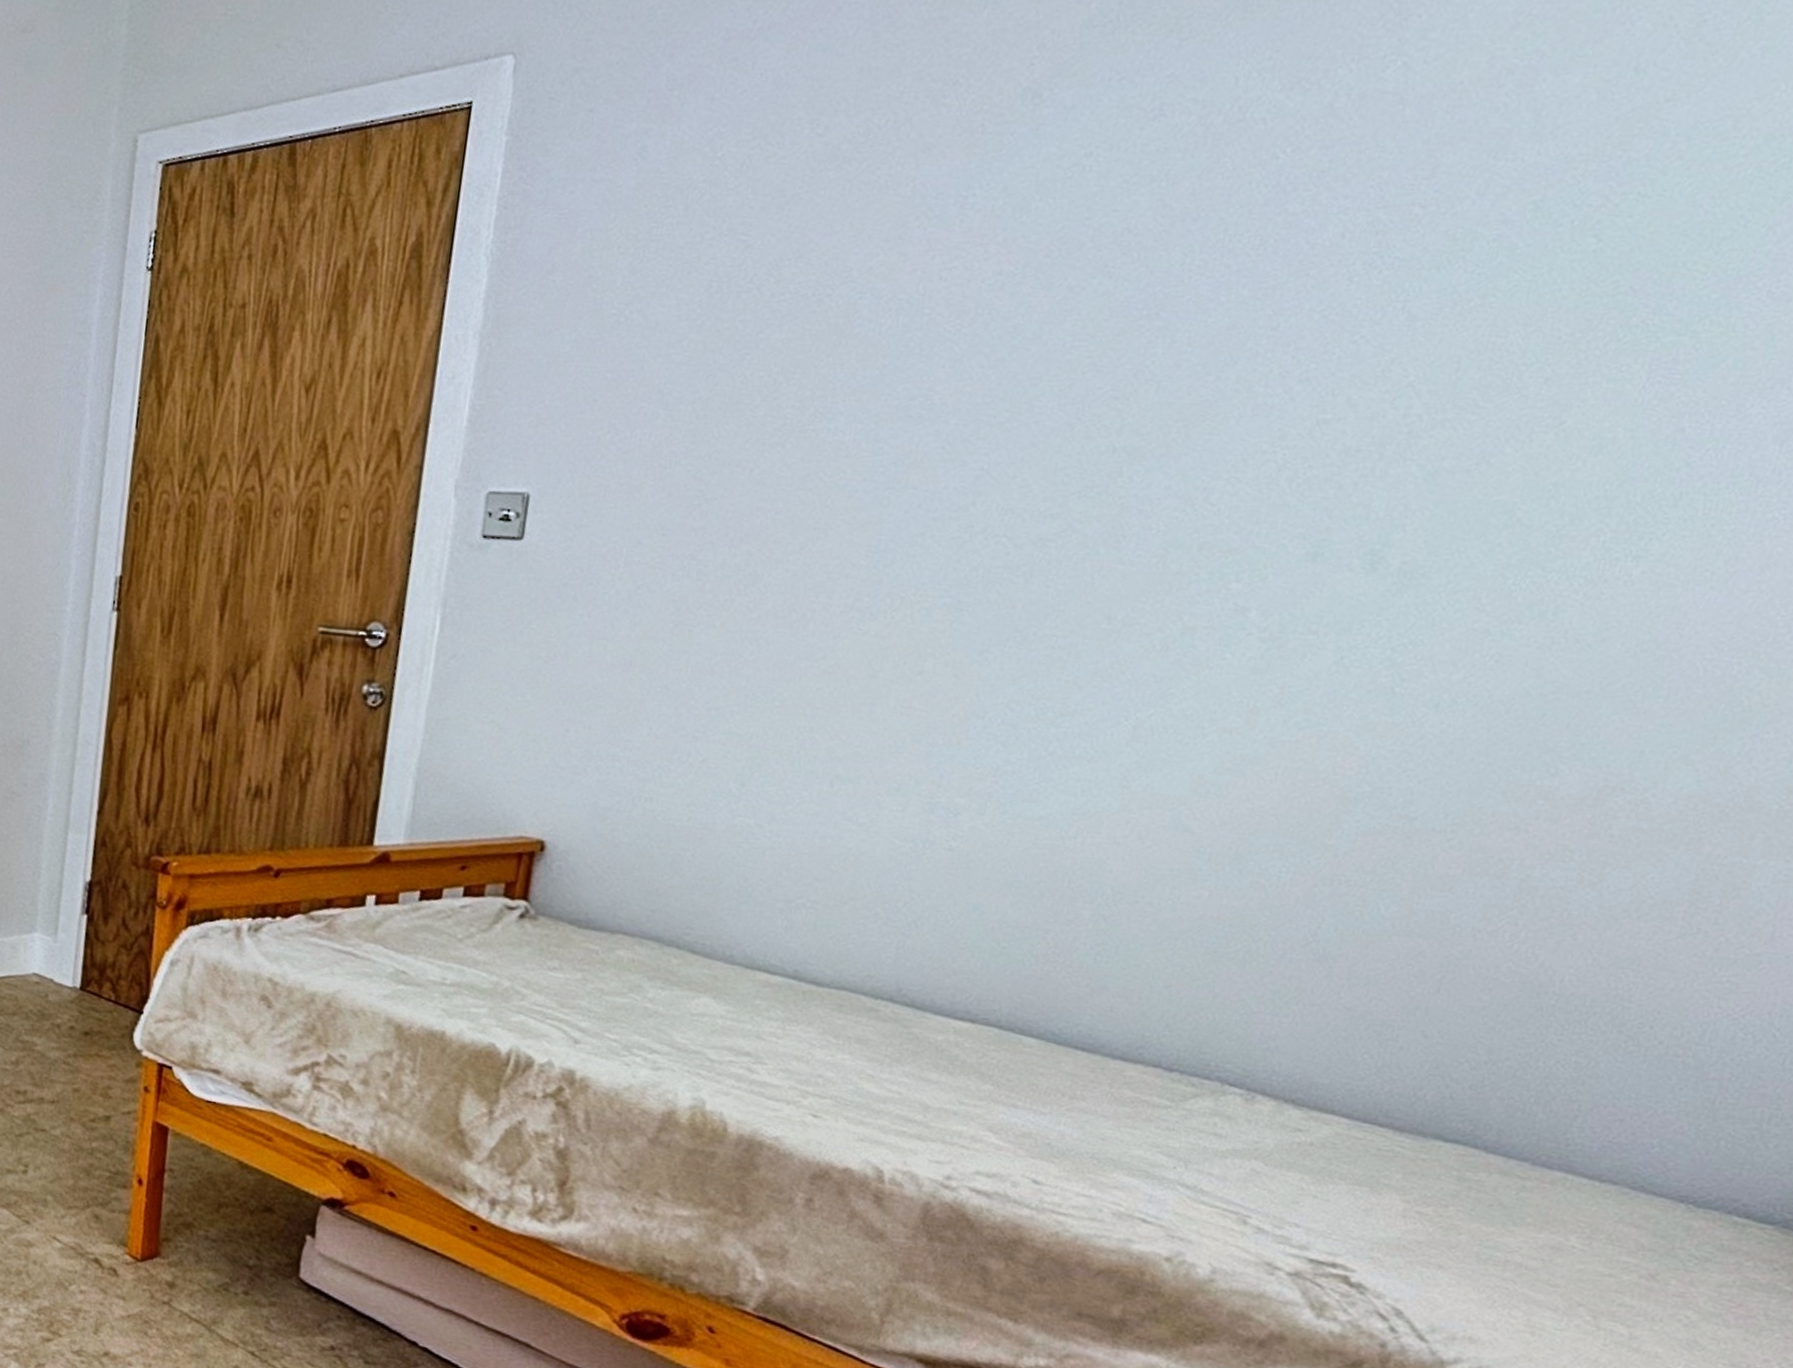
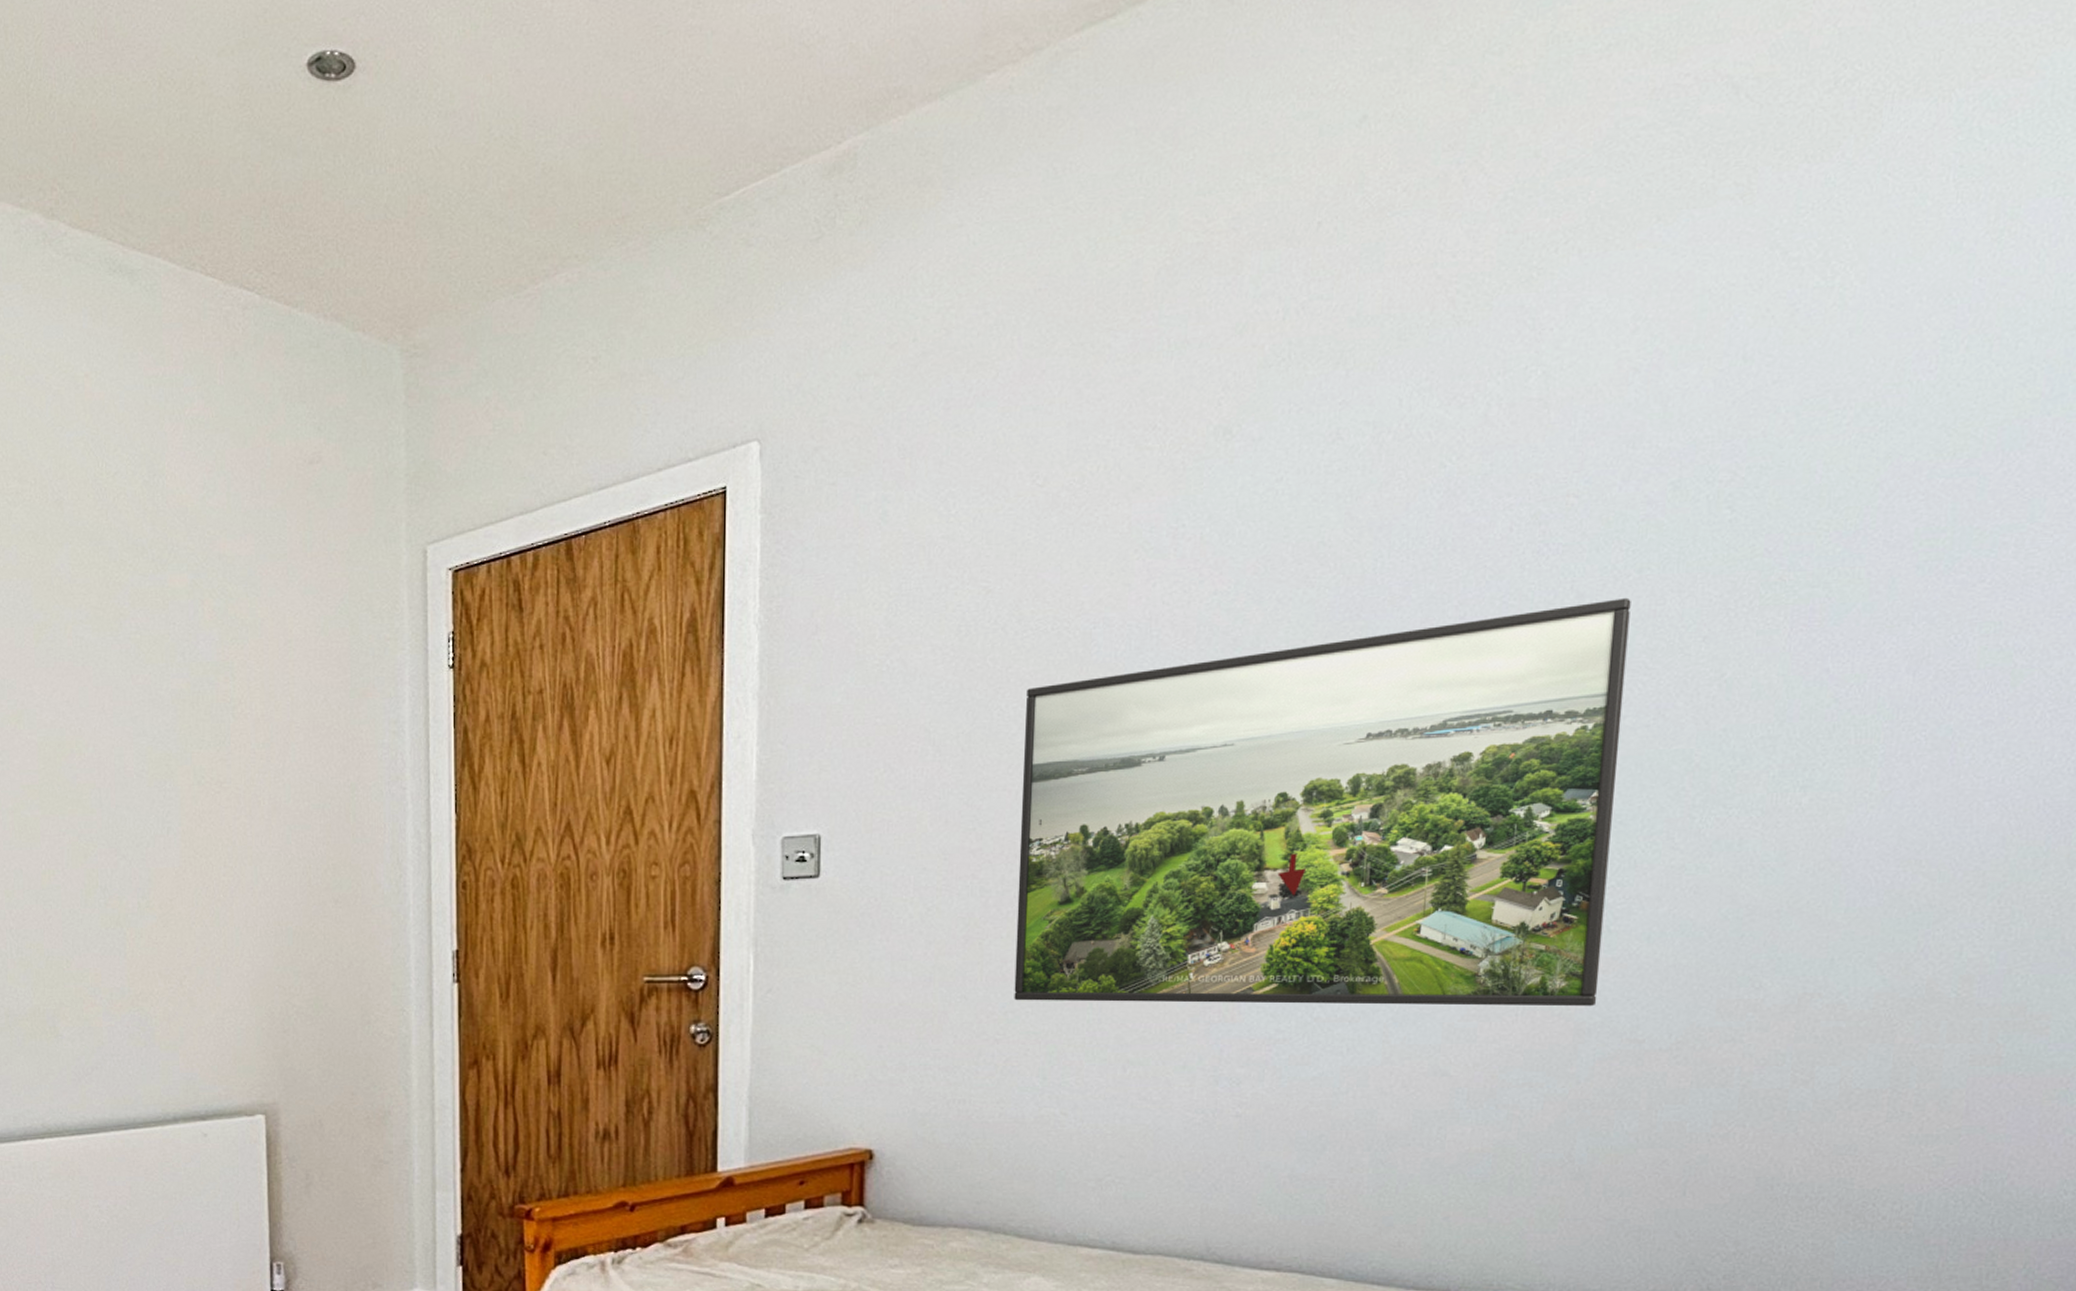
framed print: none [719,325,1469,774] -> present [1014,597,1631,1007]

